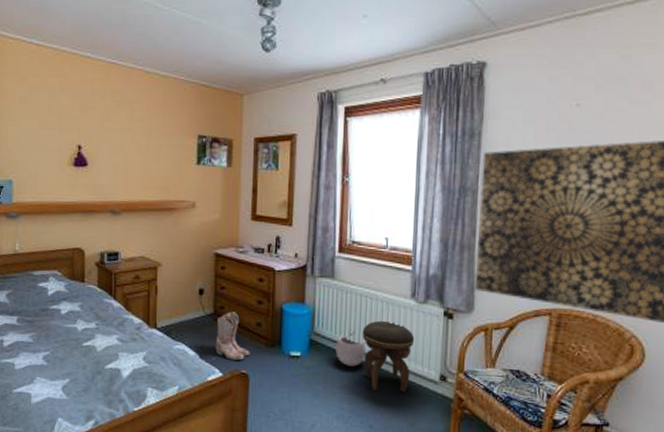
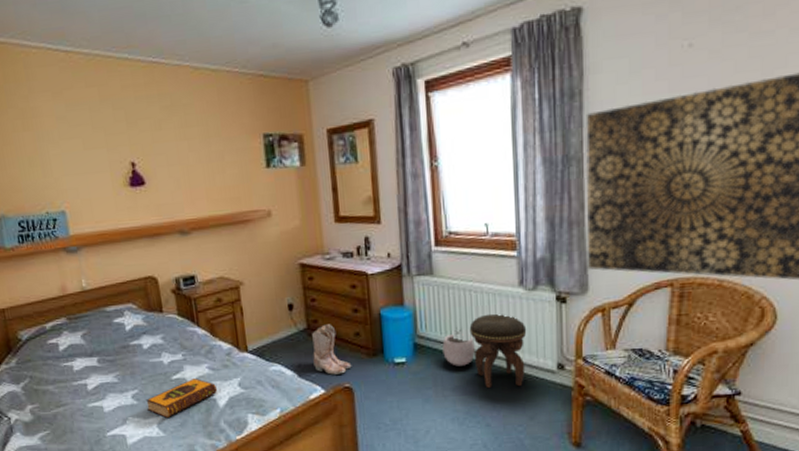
hardback book: none [55,346,124,383] -> present [146,377,218,419]

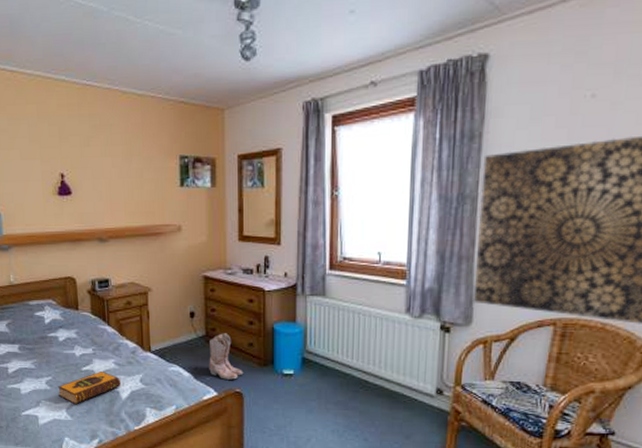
plant pot: present [442,327,475,366] -> none [329,346,359,383]
footstool: present [469,313,527,388] -> none [355,336,410,407]

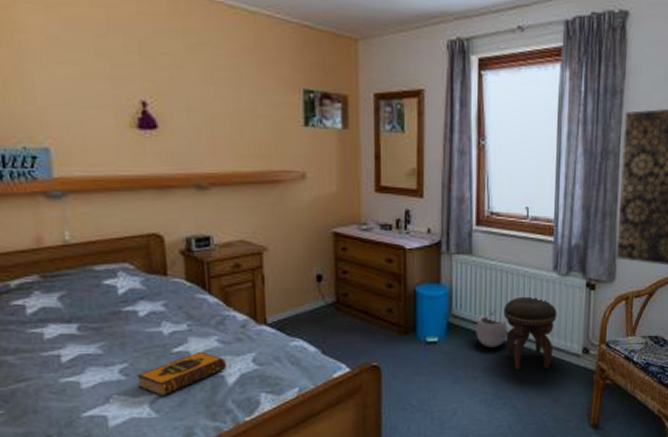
boots: present [209,333,244,380] -> none [340,298,381,352]
plant pot: none [329,346,359,383] -> present [476,308,507,348]
footstool: none [355,336,410,407] -> present [503,296,558,370]

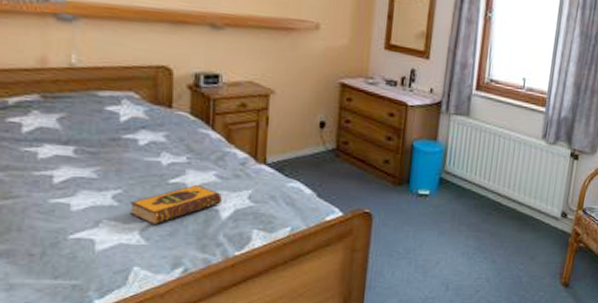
plant pot: present [476,308,507,348] -> none [465,168,495,205]
footstool: present [503,296,558,370] -> none [492,159,542,229]

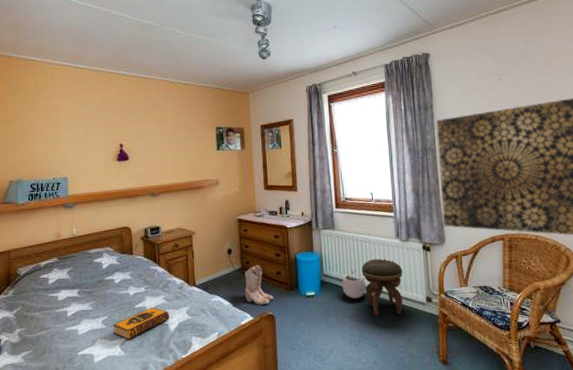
boots: none [336,147,376,199] -> present [245,265,274,305]
plant pot: none [465,168,495,205] -> present [342,268,366,299]
footstool: none [492,159,542,229] -> present [361,258,403,316]

